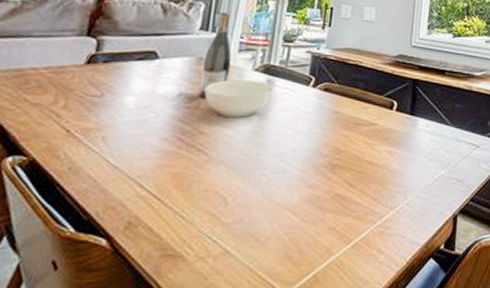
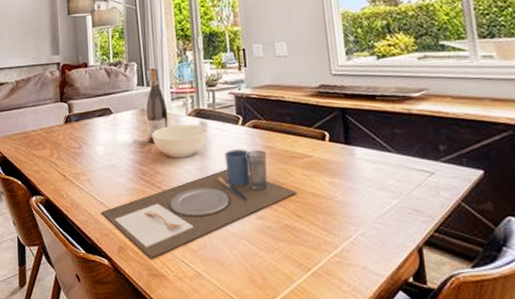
place setting: none [111,114,355,235] -> present [101,150,297,258]
mug: none [284,112,313,154] -> present [224,149,251,188]

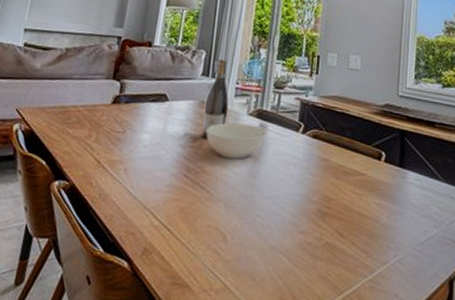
place setting: present [101,150,297,258] -> none [131,160,344,265]
mug: present [224,149,251,188] -> none [276,157,303,198]

